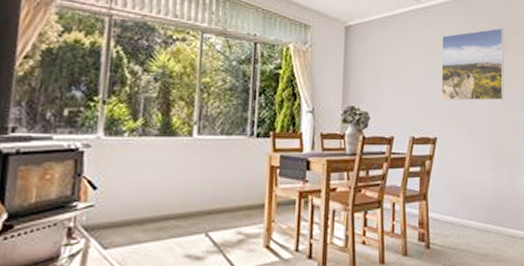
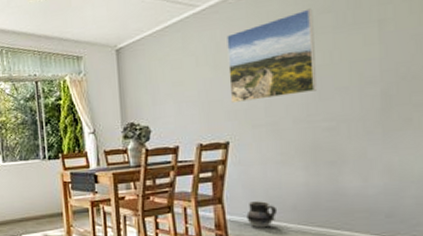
ceramic jug: none [446,199,469,227] -> present [246,201,277,228]

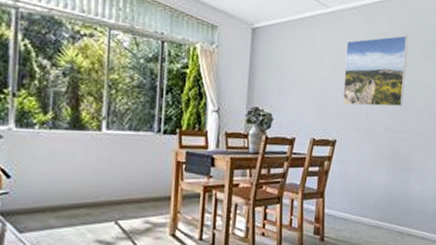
ceramic jug: present [246,201,277,228] -> none [340,198,363,222]

